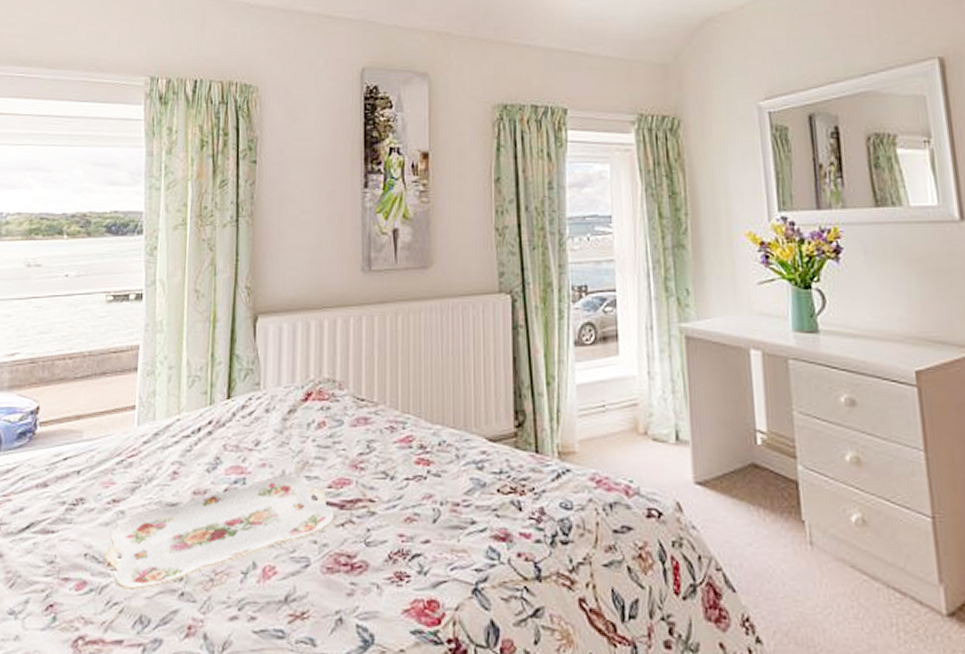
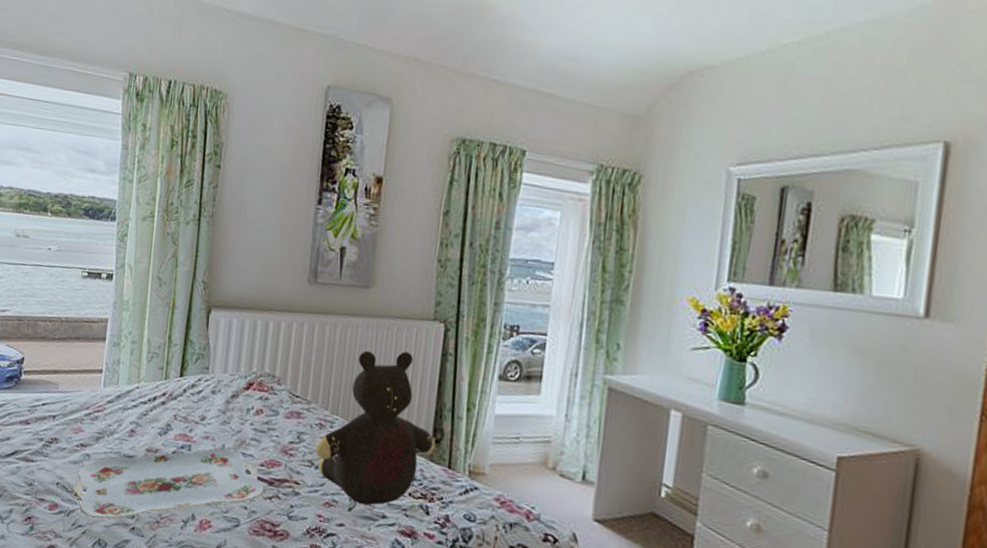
teddy bear: none [390,331,519,512] -> present [316,350,436,506]

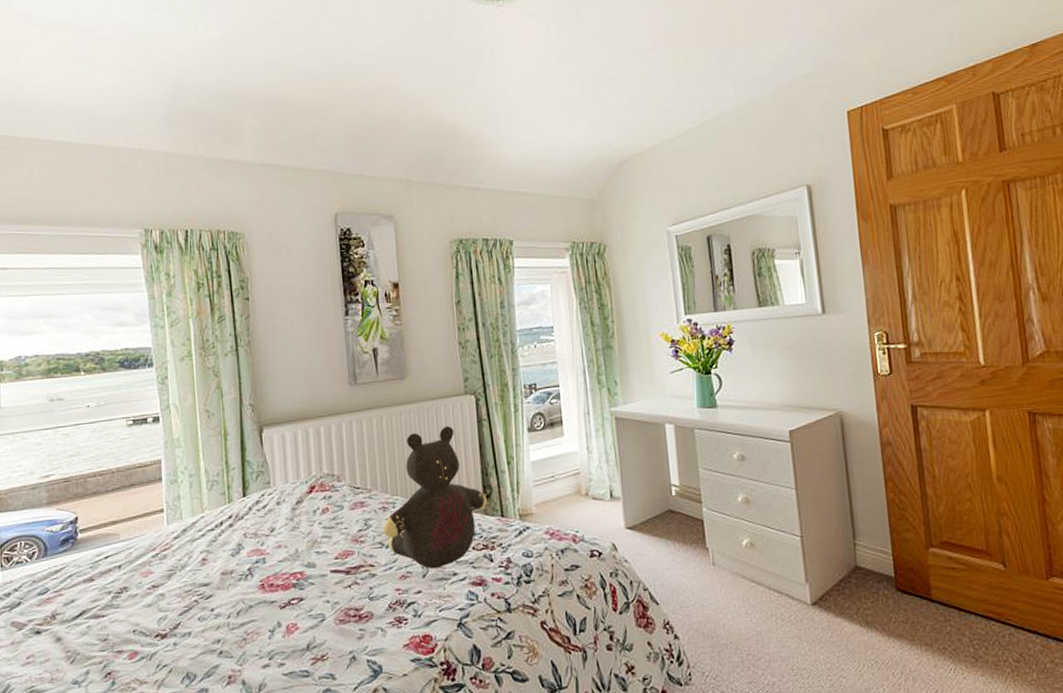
serving tray: present [73,448,264,519] -> none [151,553,342,654]

